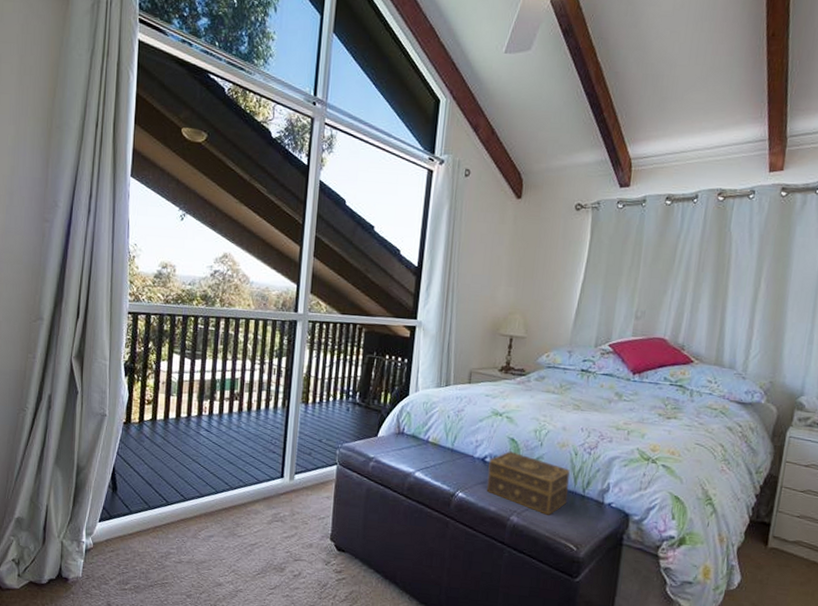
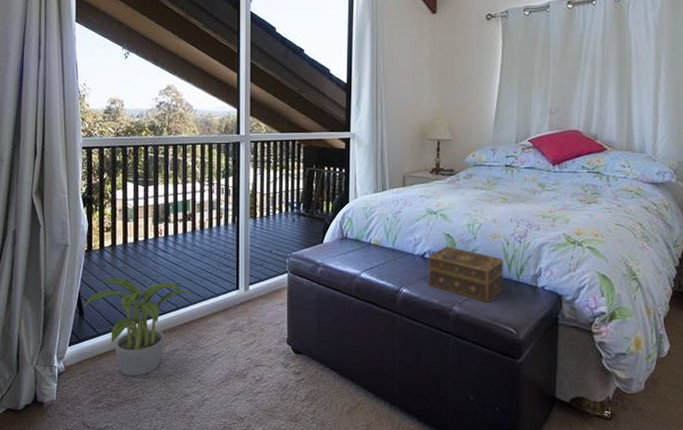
potted plant: none [117,453,236,560] -> present [83,277,195,377]

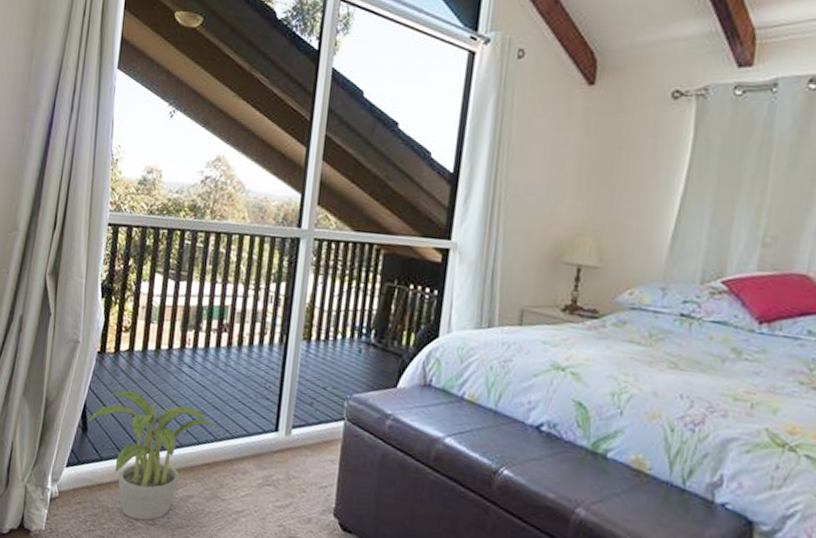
decorative box: present [428,246,504,303] -> none [542,419,663,512]

